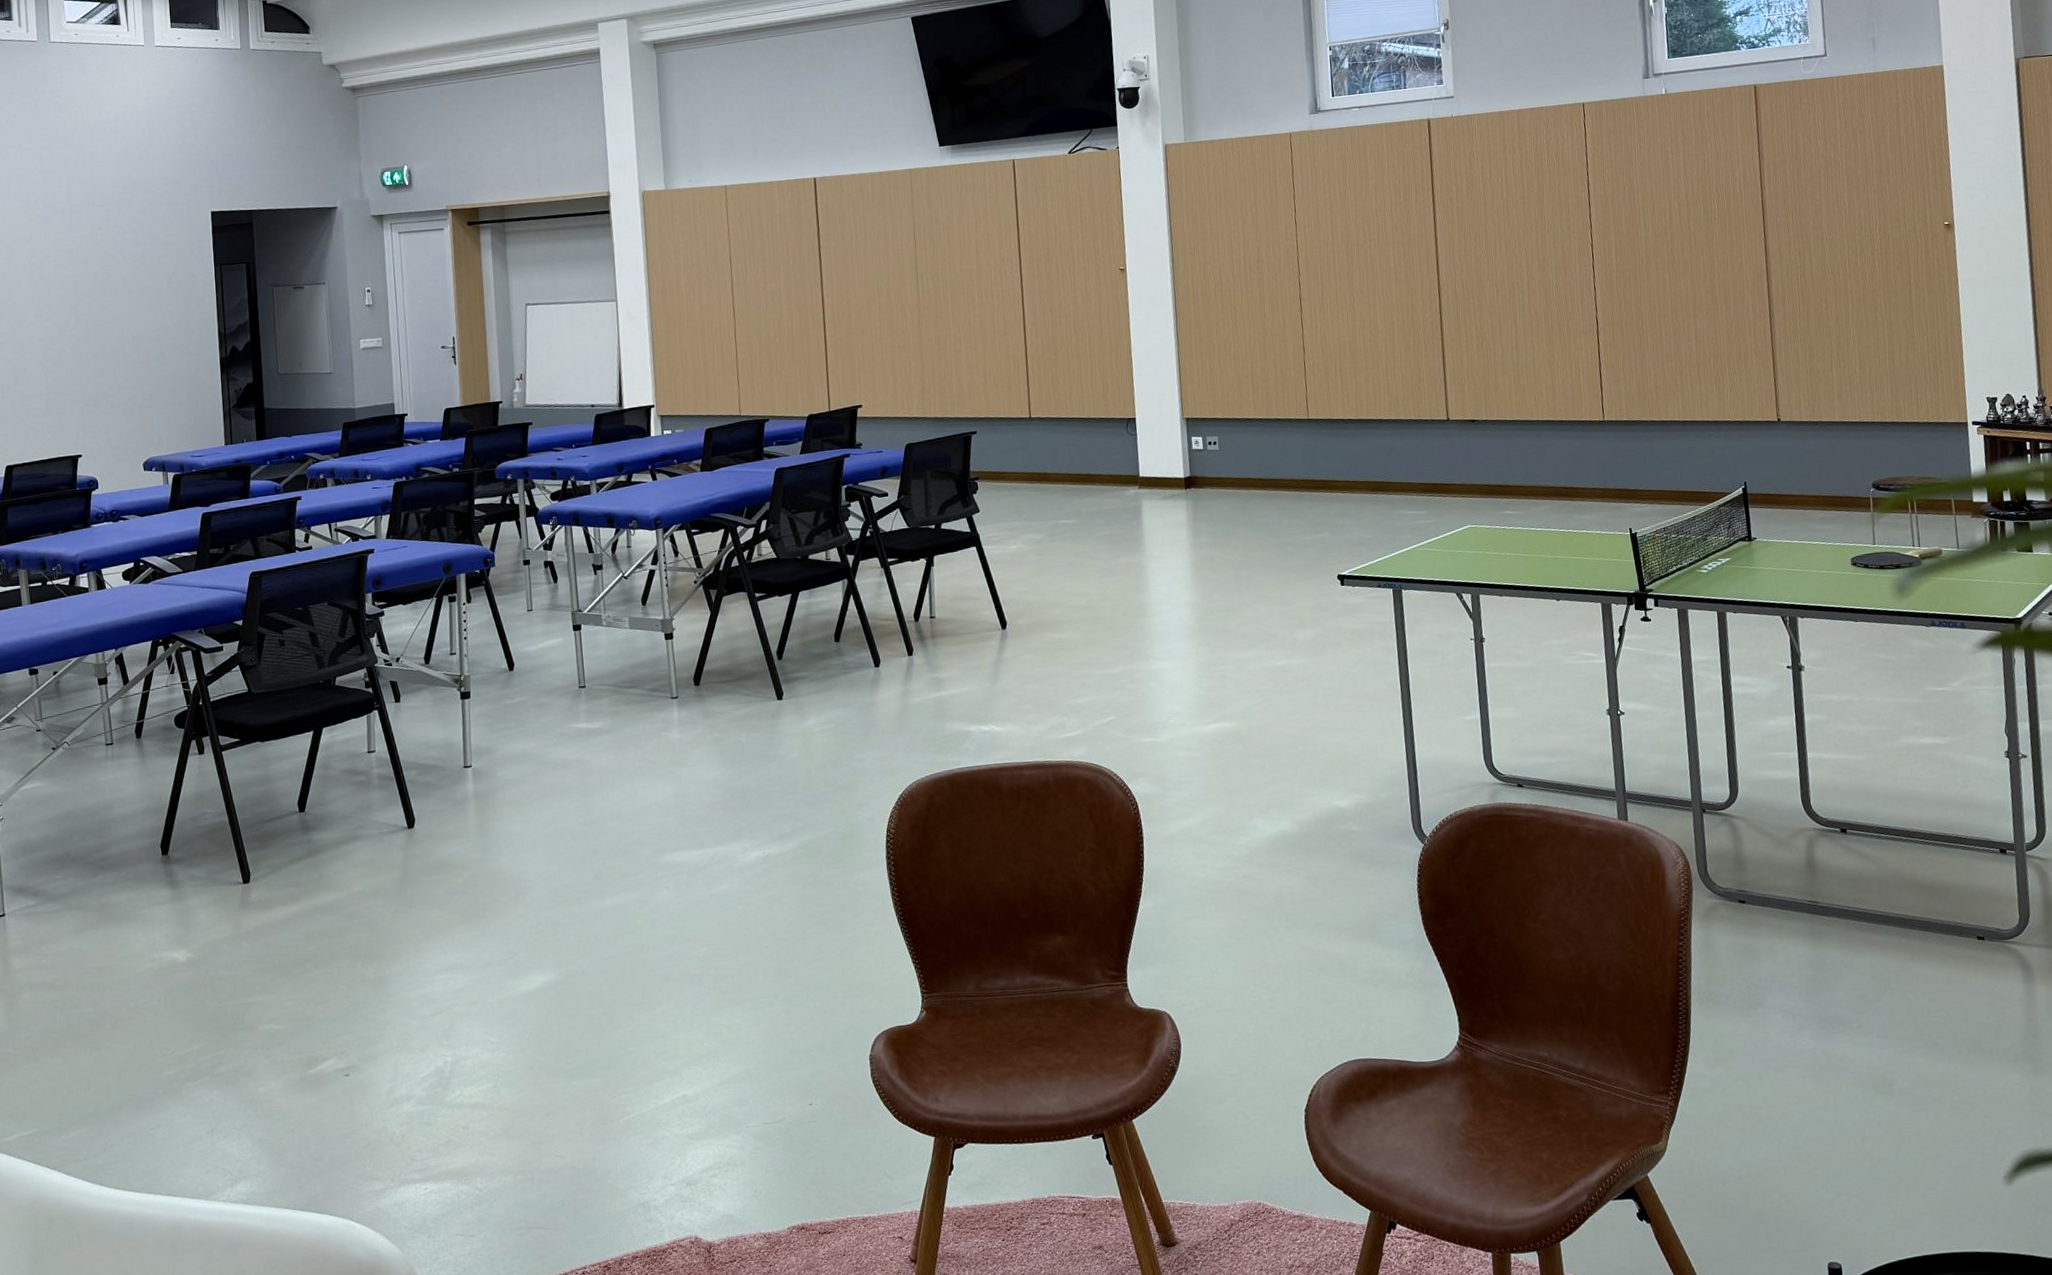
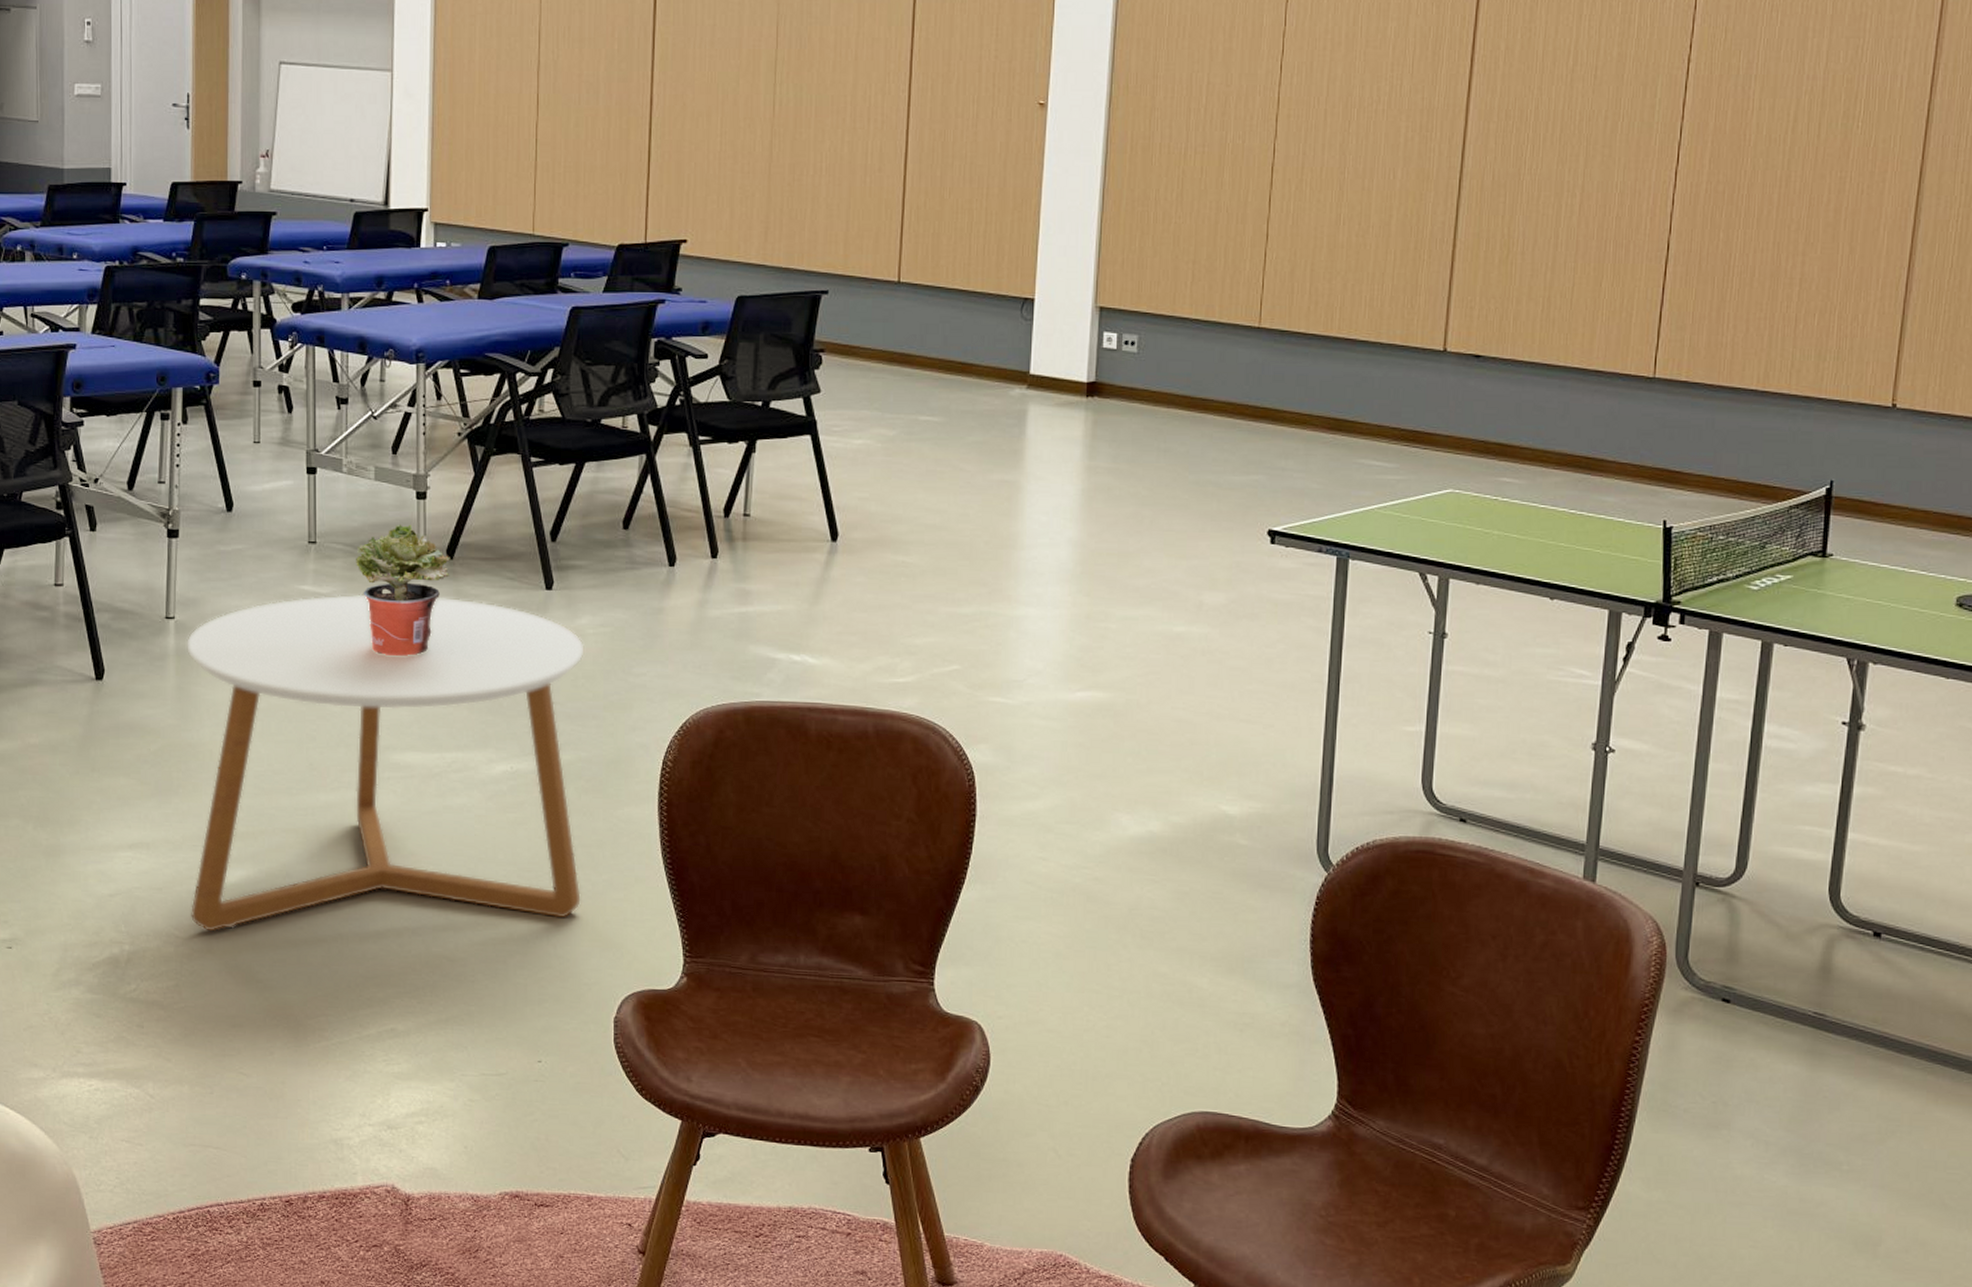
coffee table: none [483,717,832,1034] -> present [187,594,584,932]
potted plant: none [619,661,698,773] -> present [356,524,450,656]

